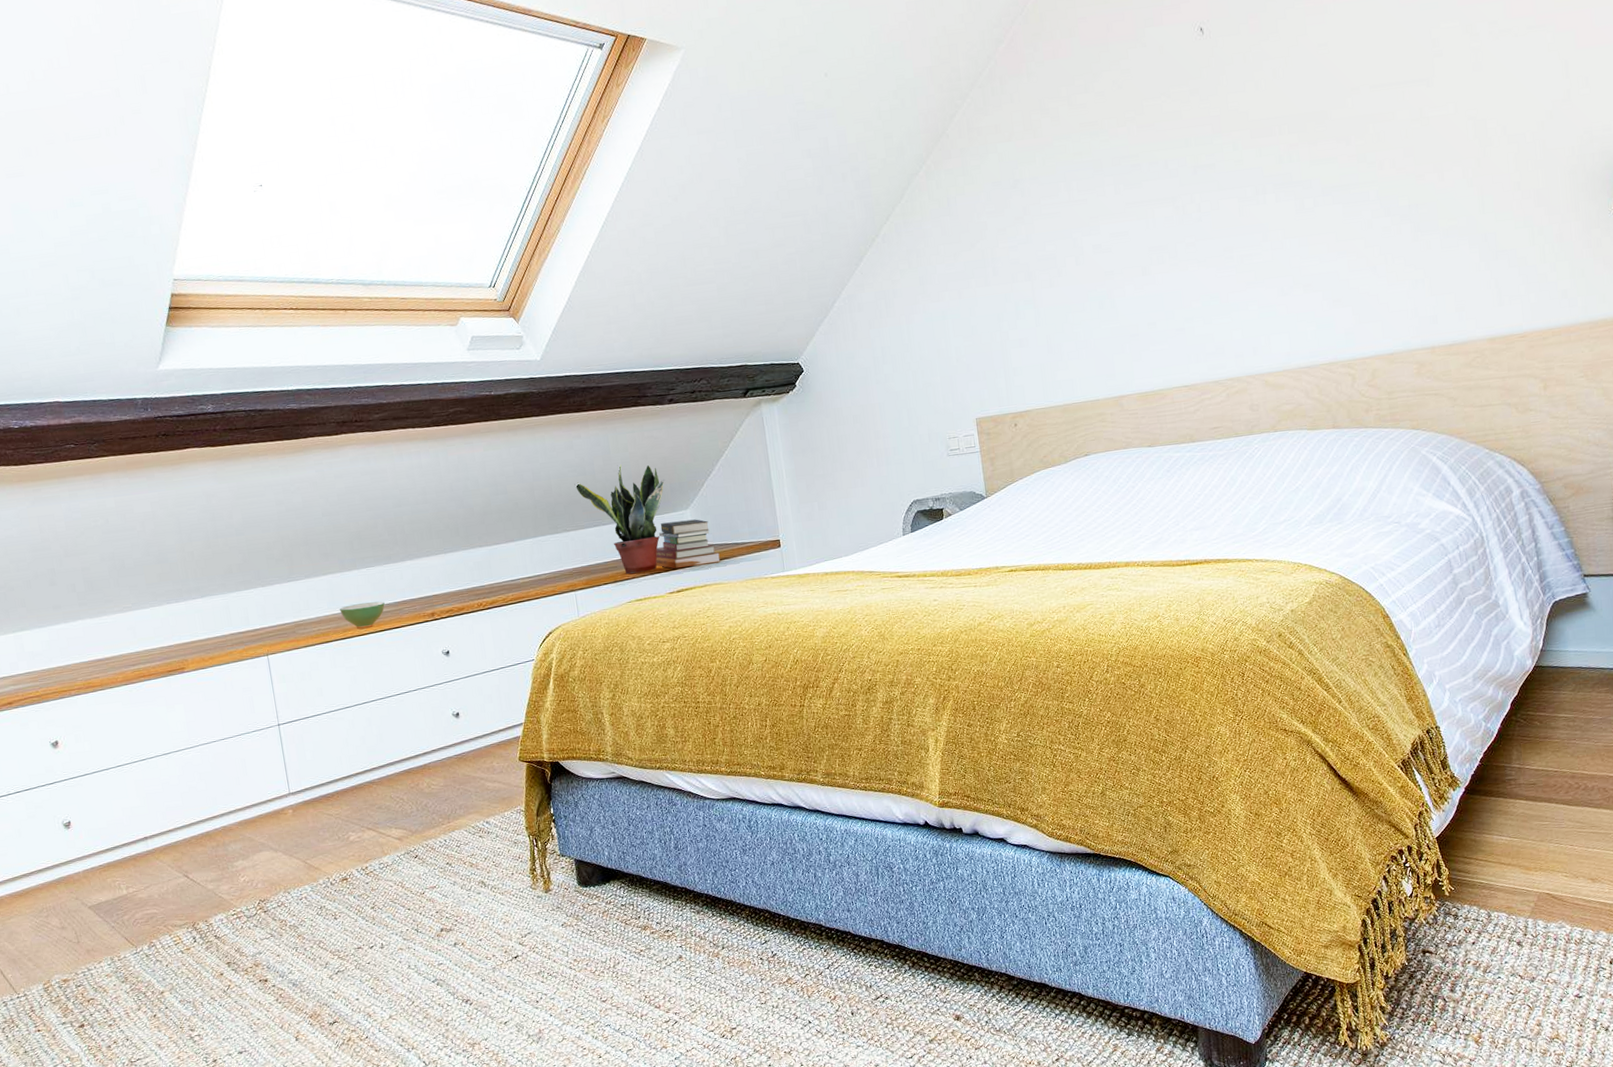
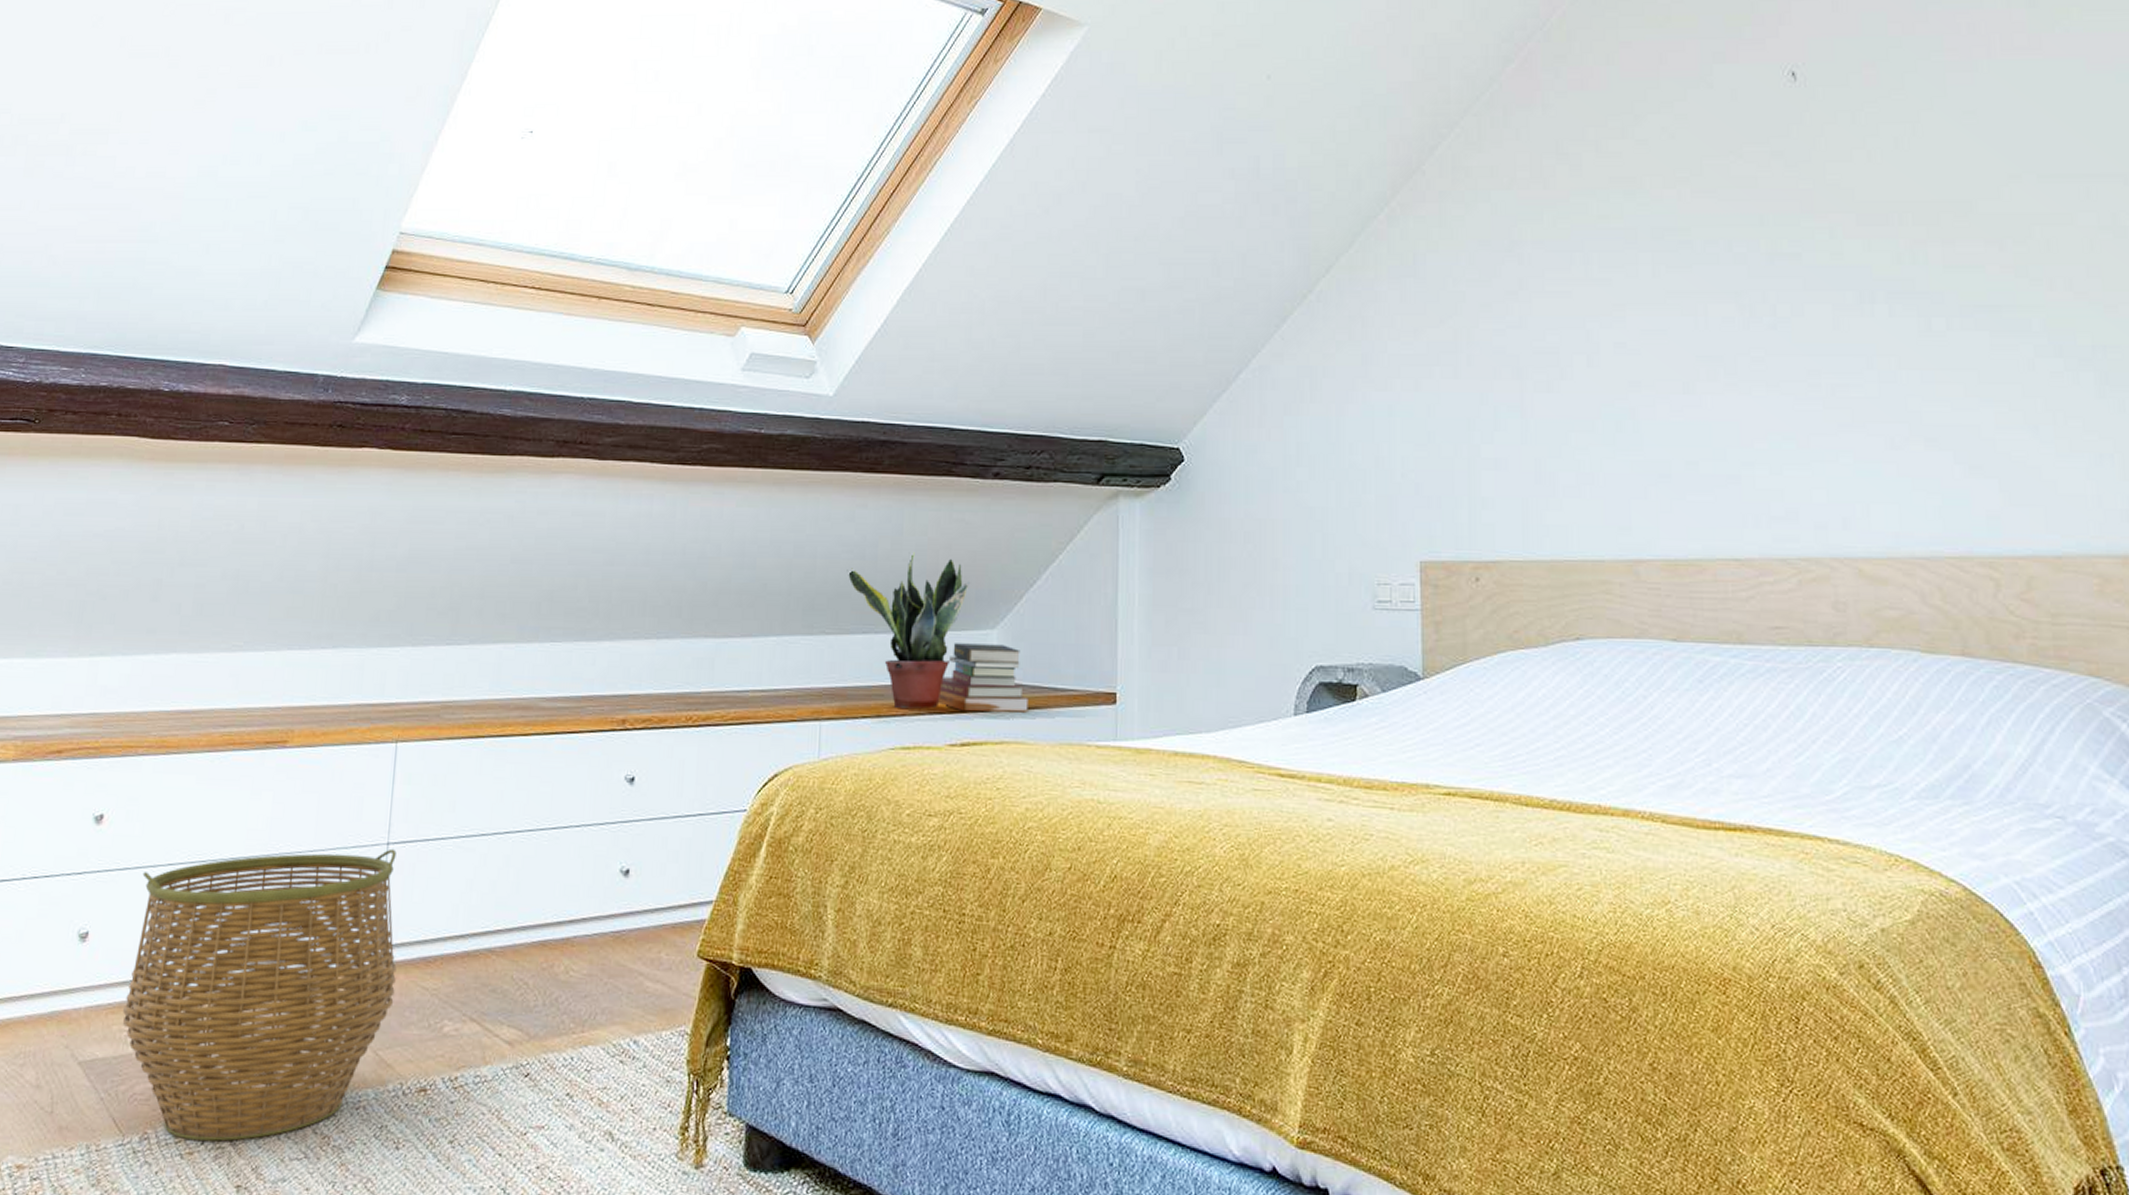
basket: none [99,727,310,941] -> present [122,848,397,1142]
bowl: present [339,601,386,630] -> none [502,690,565,727]

